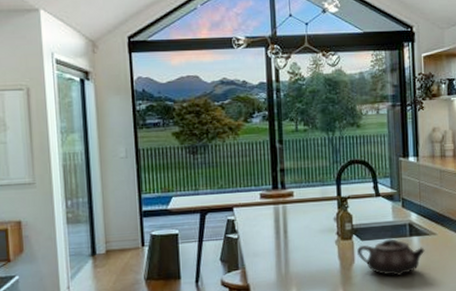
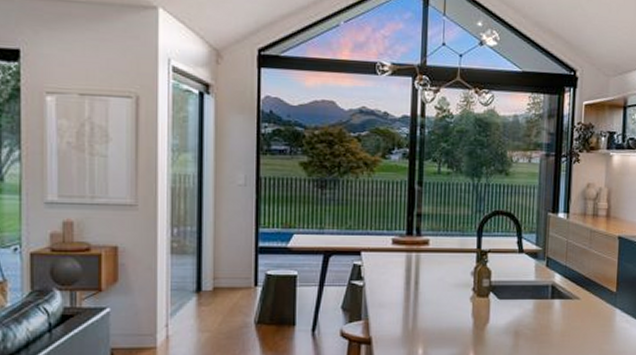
teapot: present [357,238,425,277] -> none [493,300,566,342]

